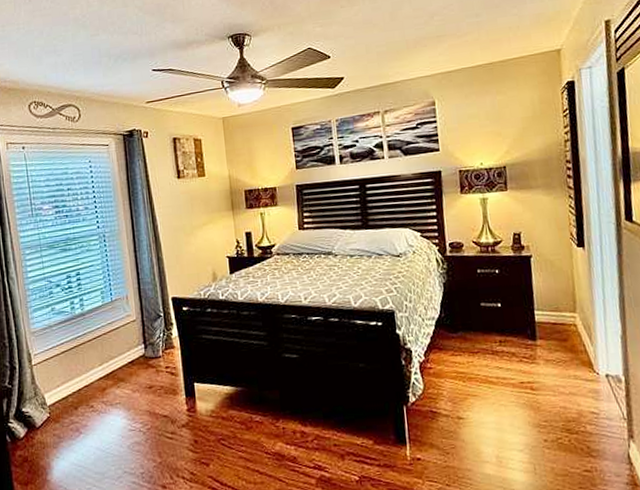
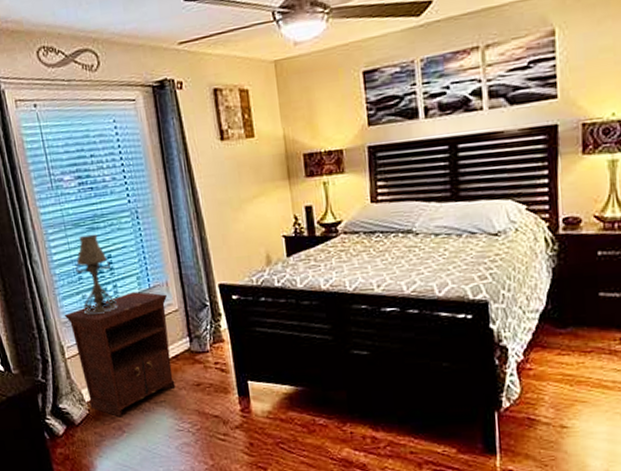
nightstand: none [33,304,130,420] -> present [64,292,176,418]
table lamp: none [47,254,83,326] -> present [75,234,119,316]

